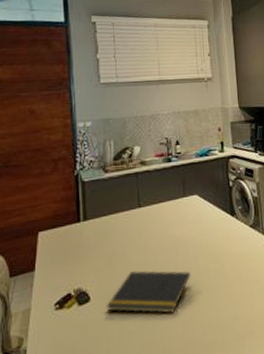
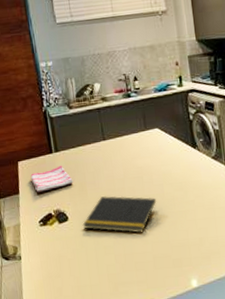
dish towel: none [51,236,100,269] -> present [30,165,73,192]

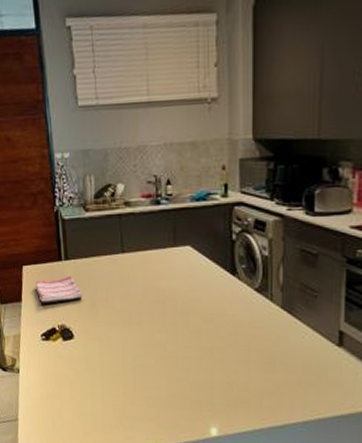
notepad: present [82,196,157,233] -> none [89,317,179,366]

